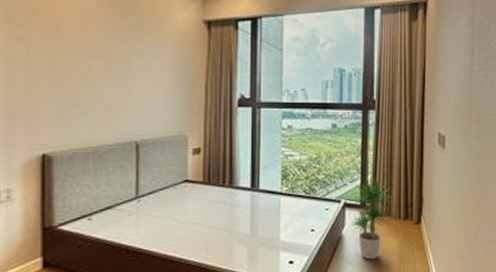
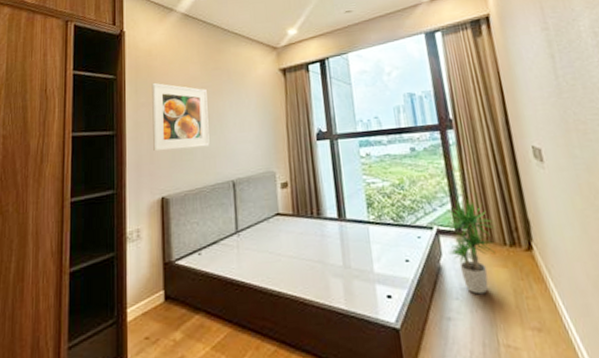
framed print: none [32,11,110,100] -> present [152,82,210,152]

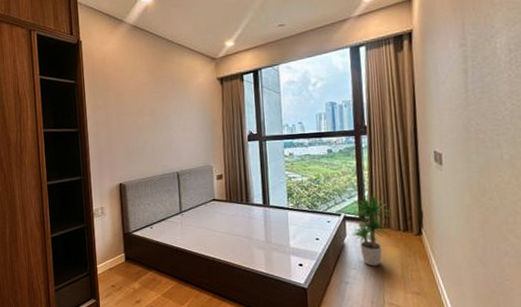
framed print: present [152,82,210,152] -> none [107,87,158,147]

